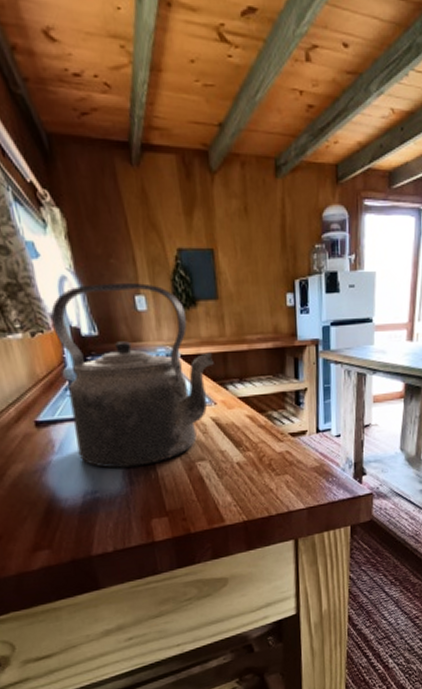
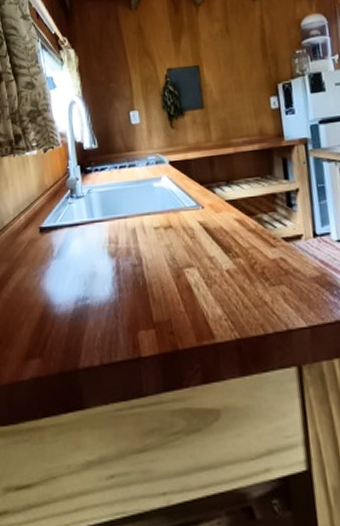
kettle: present [51,282,214,469] -> none [61,100,201,274]

